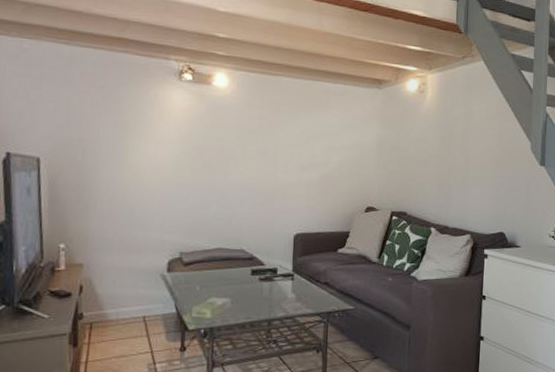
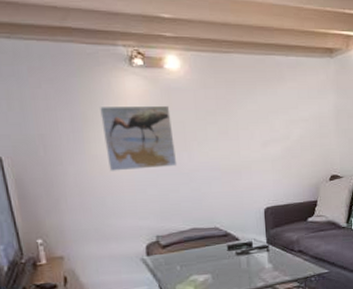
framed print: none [142,117,212,183] -> present [100,105,178,171]

